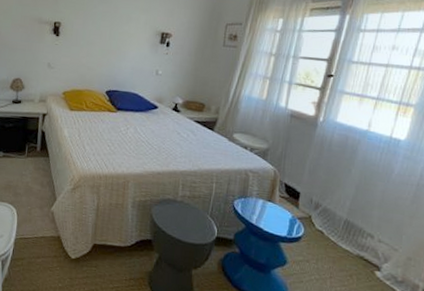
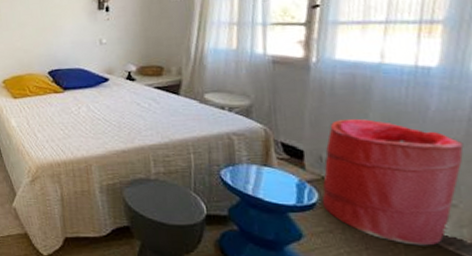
laundry hamper: none [305,171,411,280] -> present [321,118,464,246]

